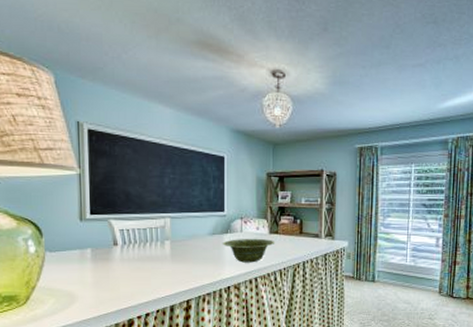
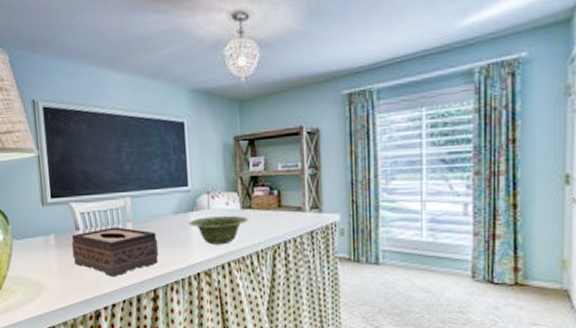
tissue box: none [109,244,194,289] -> present [72,227,159,277]

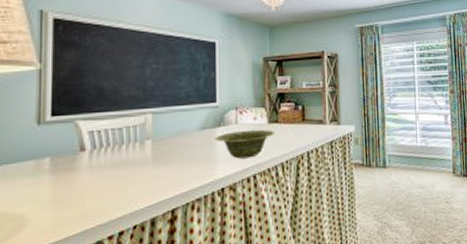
tissue box: present [72,227,159,277] -> none [73,145,180,201]

